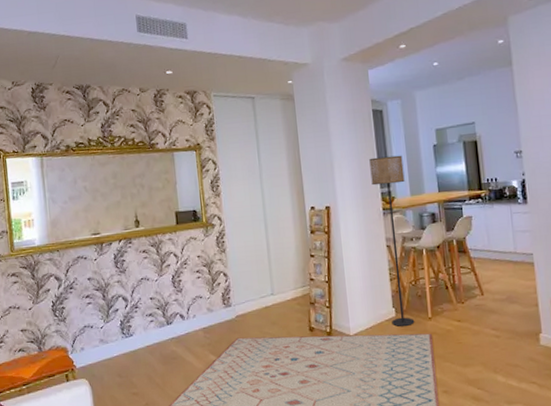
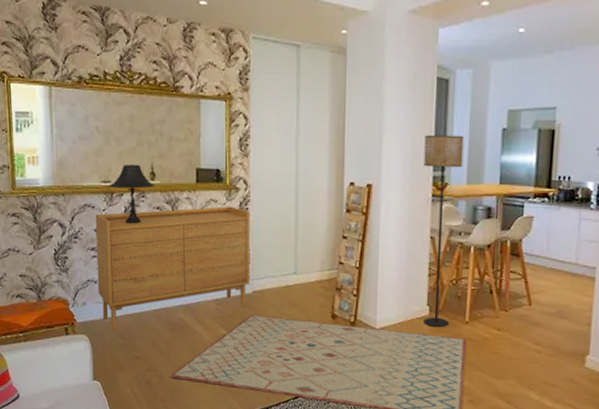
sideboard: none [87,241,232,372] -> present [95,206,249,332]
table lamp: none [99,215,140,269] -> present [109,164,155,224]

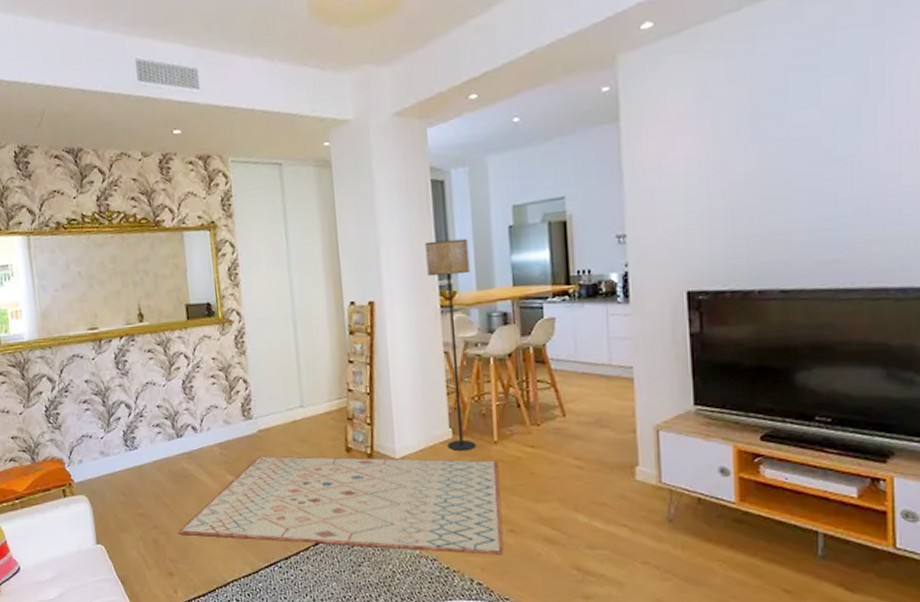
sideboard: present [95,206,249,332] -> none [84,341,253,489]
table lamp: present [109,164,155,224] -> none [96,306,145,371]

